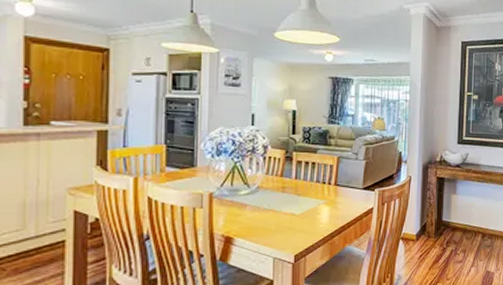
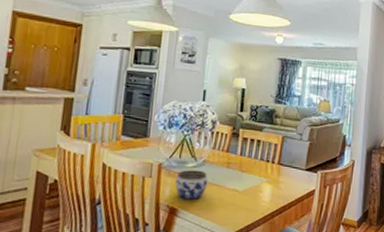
jar: none [229,197,263,227] -> present [175,170,208,199]

